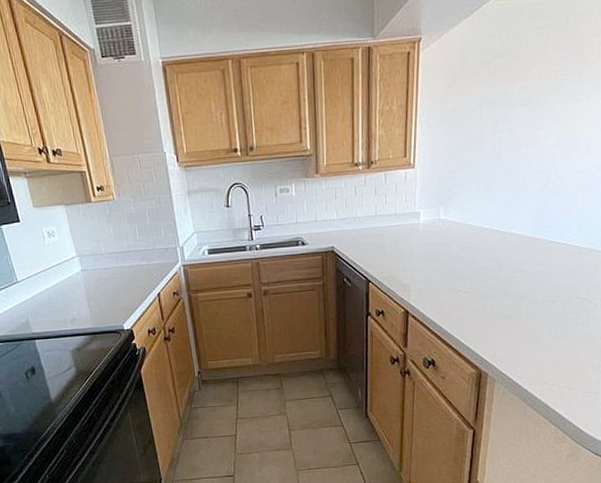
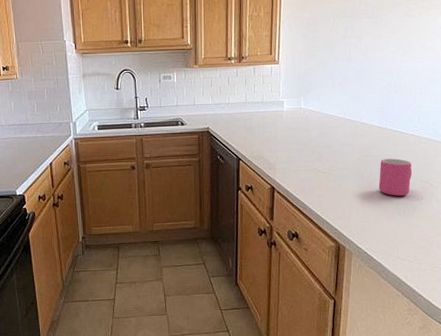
mug: none [528,273,568,316] -> present [378,158,412,196]

